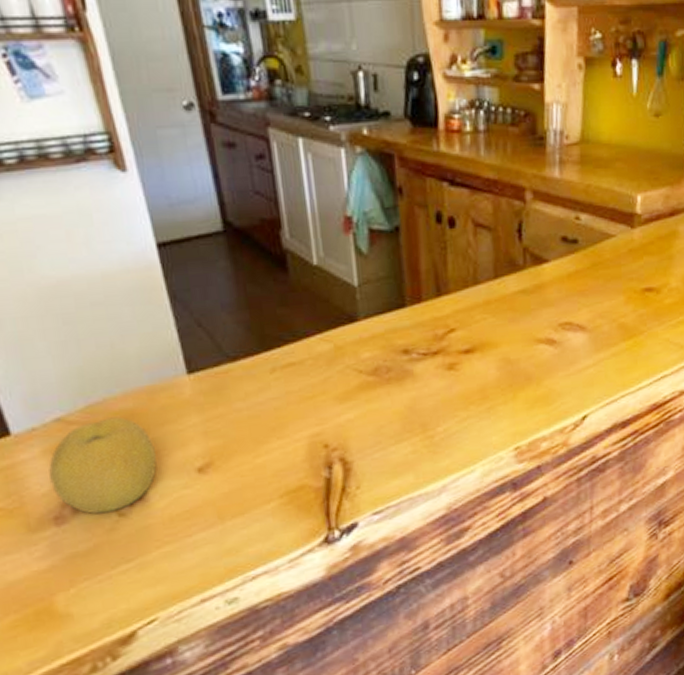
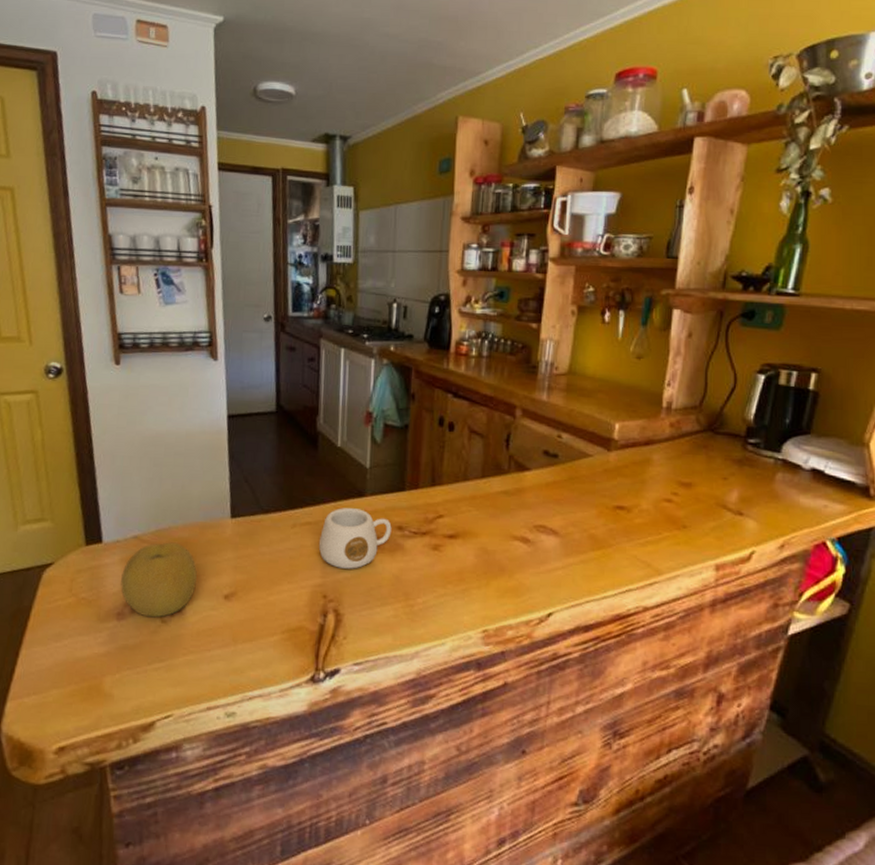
mug: none [308,336,397,411] -> present [318,507,392,569]

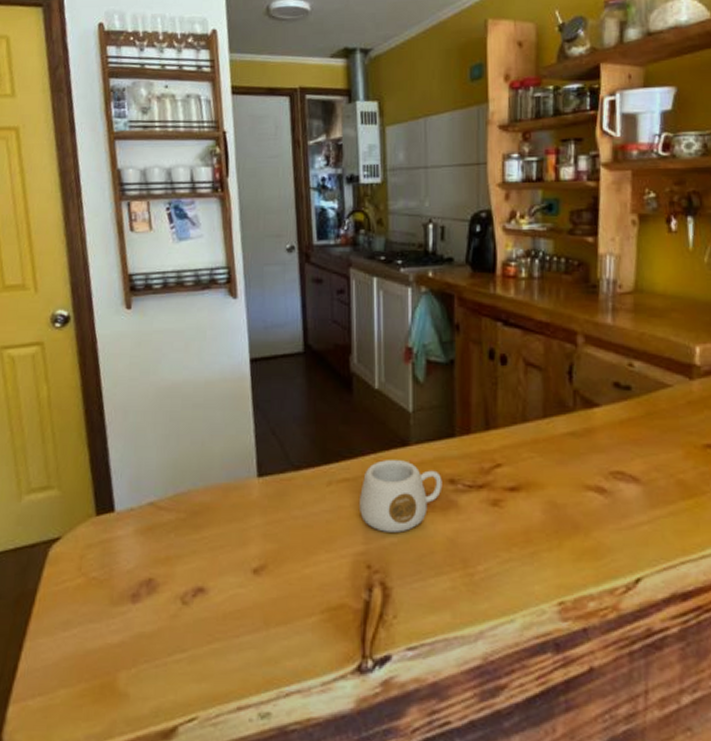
fruit: present [121,542,198,618] -> none [135,508,222,599]

